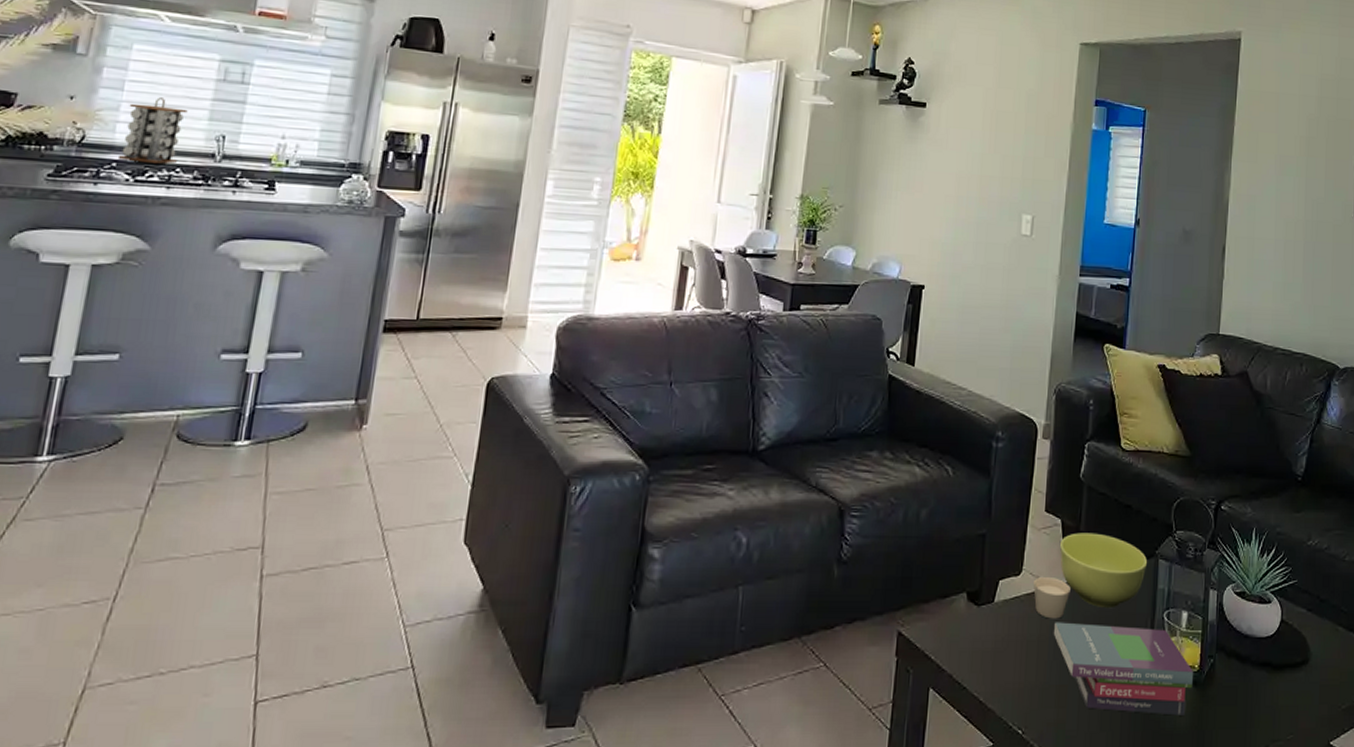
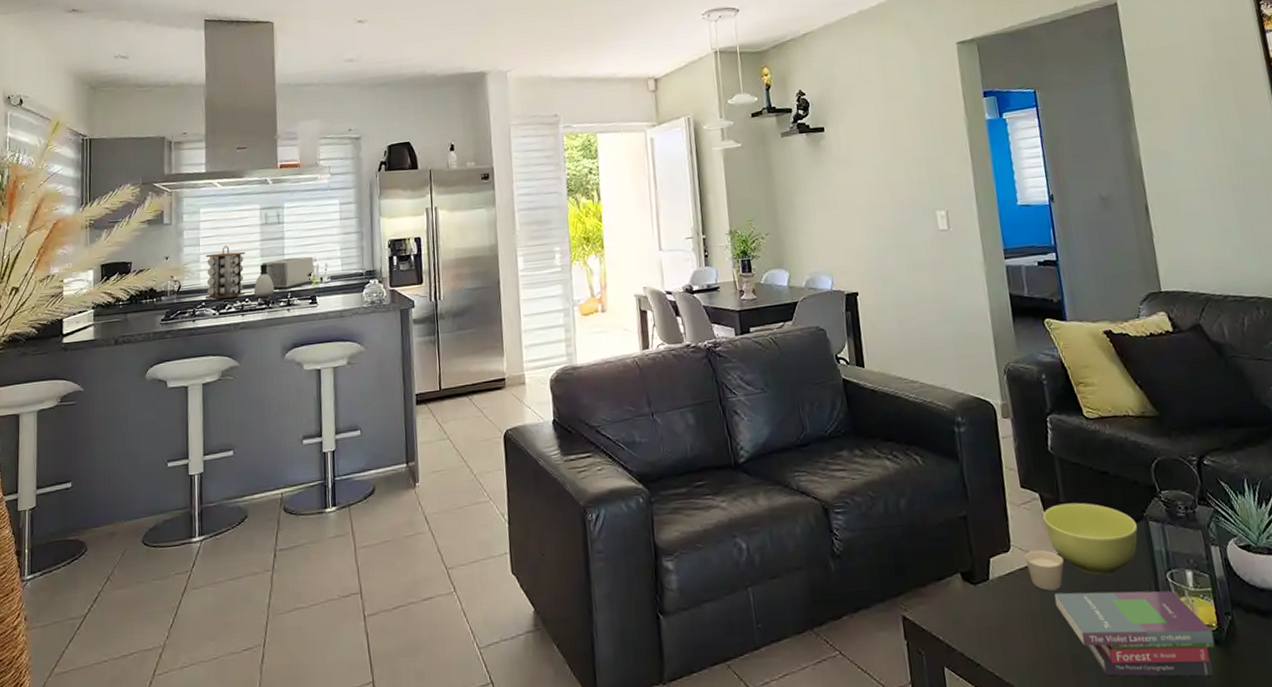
soap dispenser: none [189,129,223,172] -> present [253,264,275,298]
toaster: none [207,126,282,167] -> present [261,256,315,290]

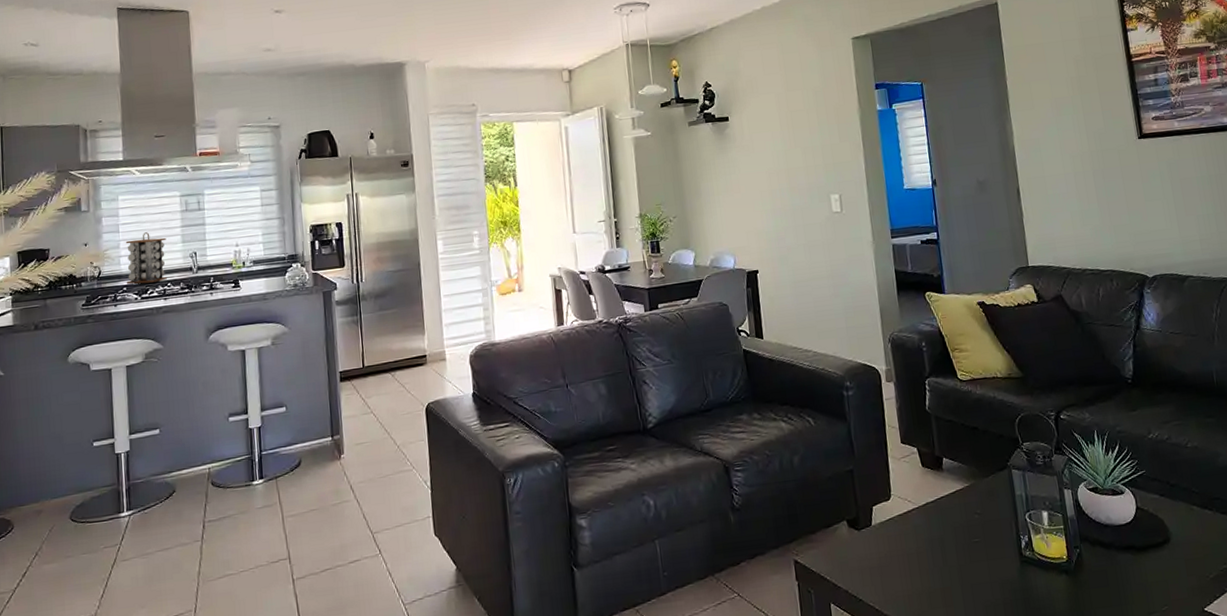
soap dispenser: present [253,264,275,298] -> none [175,249,197,283]
toaster: present [261,256,315,290] -> none [183,241,237,275]
candle: present [1024,549,1064,591] -> none [903,497,938,533]
bowl: present [1042,502,1138,575] -> none [919,455,1002,518]
books: present [1054,590,1215,677] -> none [928,529,1065,605]

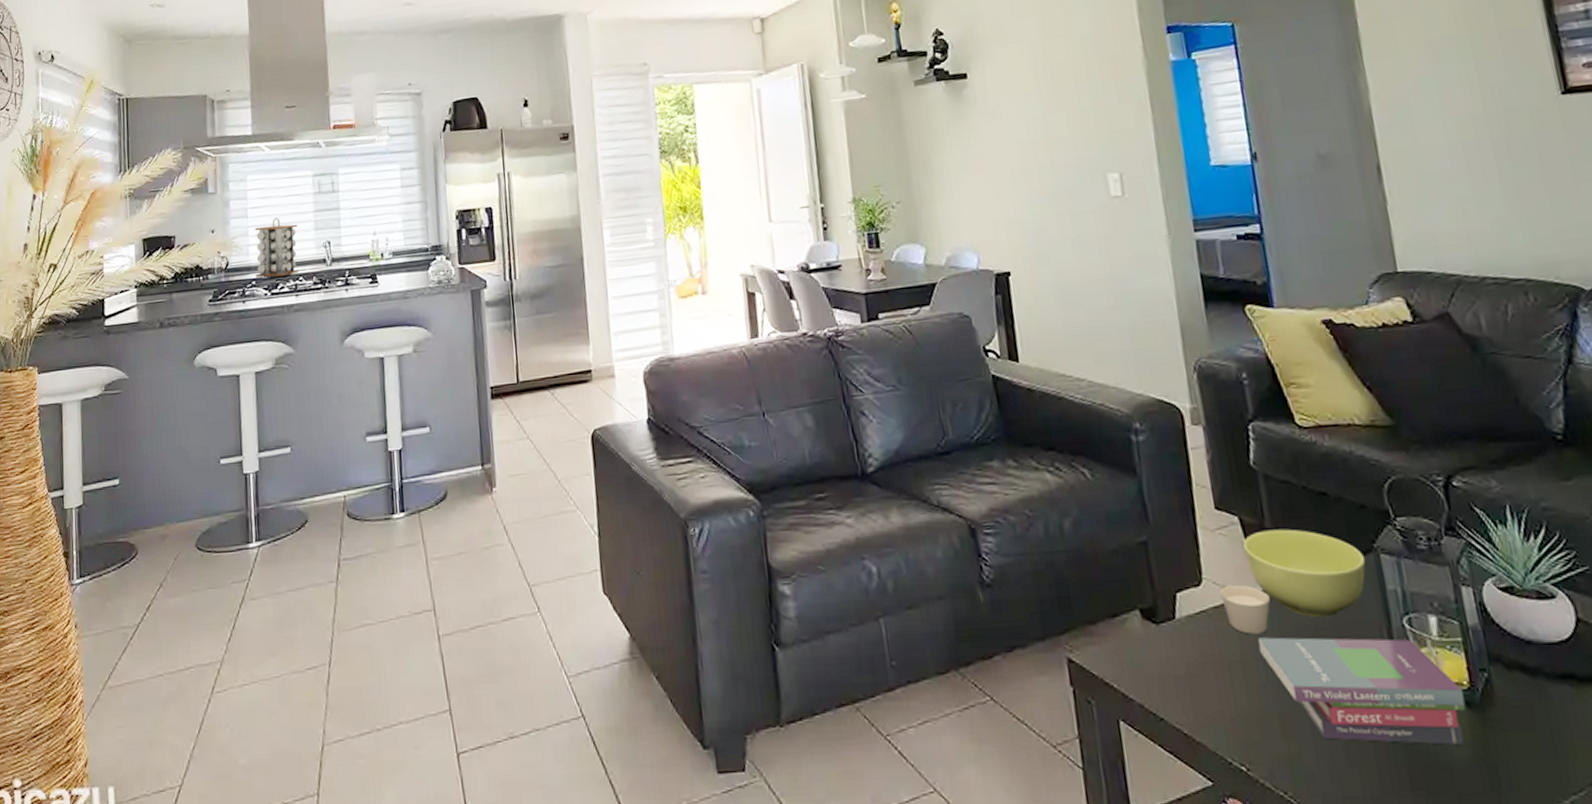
candle: none [903,497,938,533] -> present [1220,584,1271,635]
bowl: none [919,455,1002,518] -> present [1242,529,1366,618]
books: none [928,529,1065,605] -> present [1258,637,1466,745]

